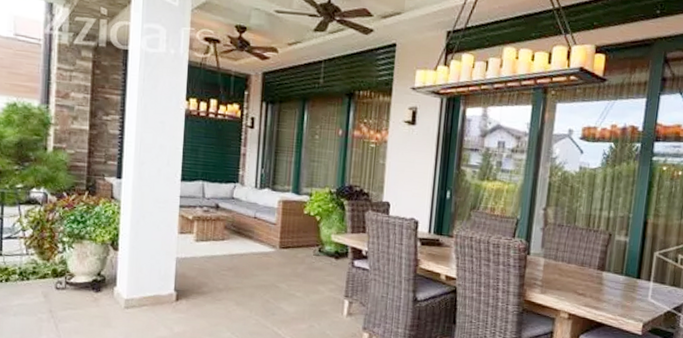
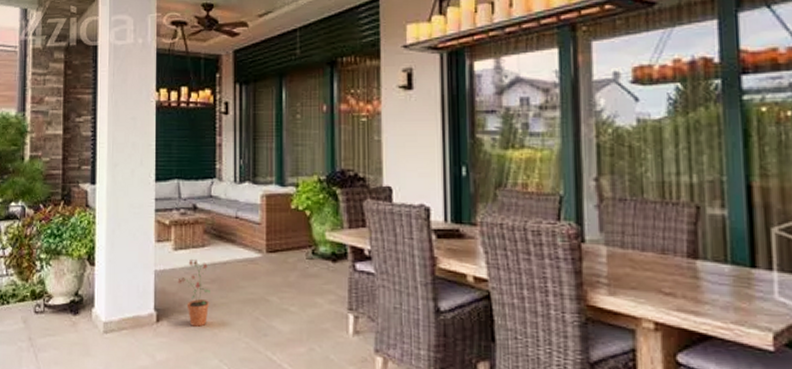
potted plant: none [197,250,227,306] -> present [177,259,210,327]

